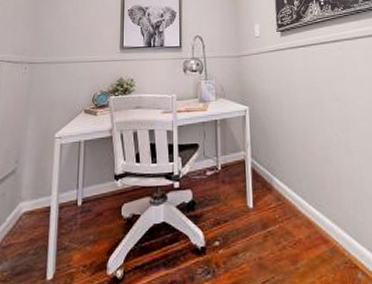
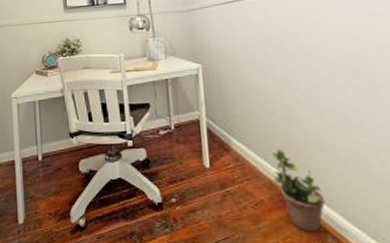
potted plant: none [309,187,356,269] -> present [271,148,326,232]

